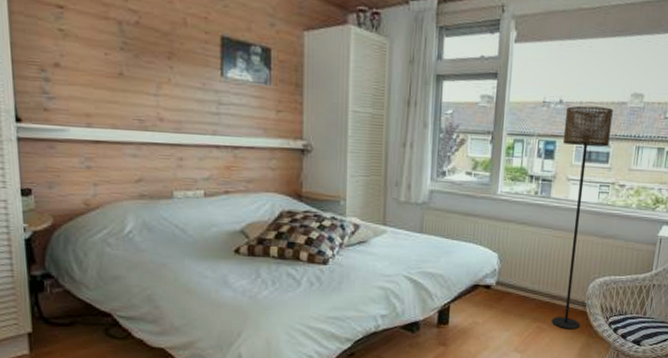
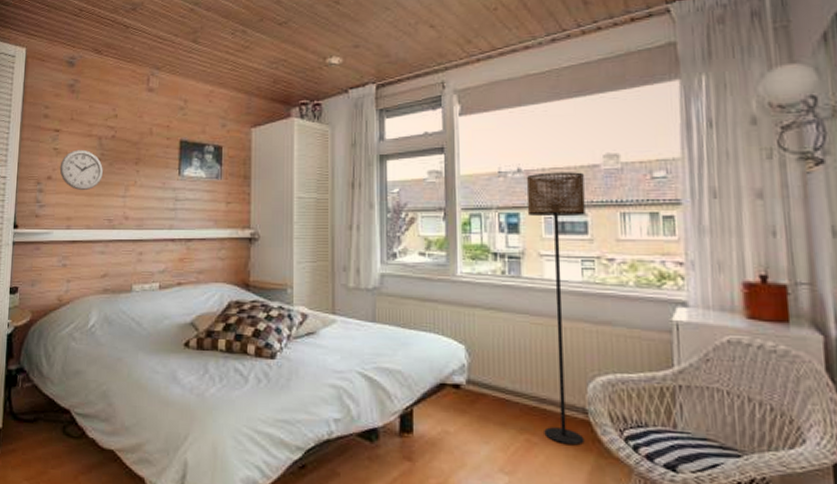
wall clock: none [69,33,127,85] -> present [59,149,103,191]

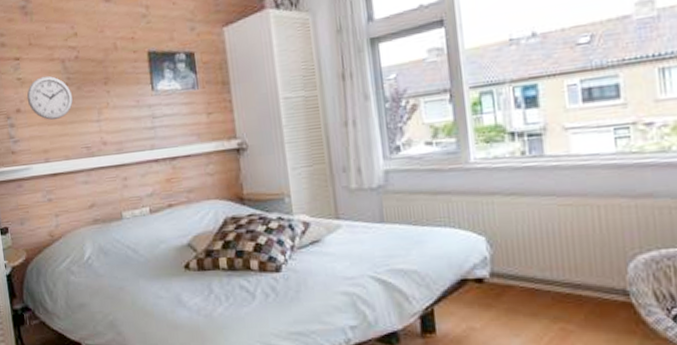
floor lamp: present [526,172,586,446] -> none [544,27,627,330]

